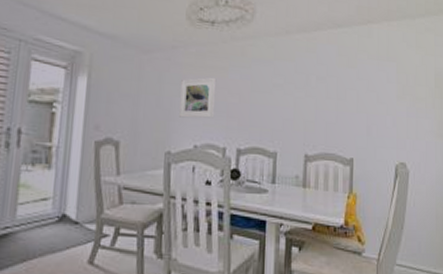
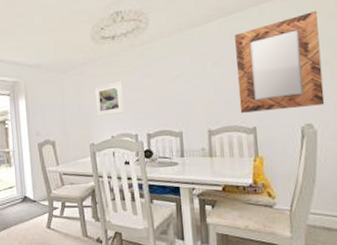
home mirror: none [339,43,419,144] -> present [235,10,325,113]

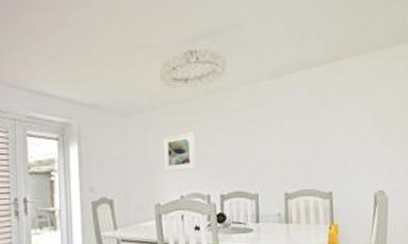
home mirror: present [235,10,325,113] -> none [313,73,396,176]

